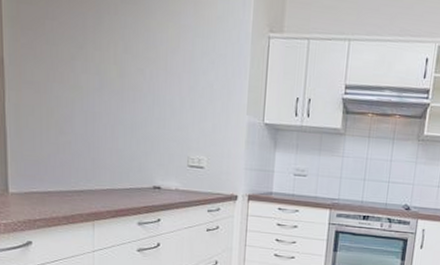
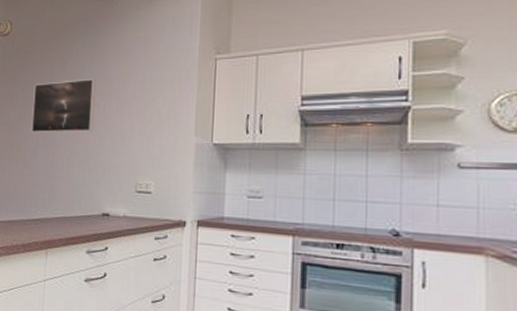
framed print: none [63,38,140,101] -> present [31,79,96,133]

